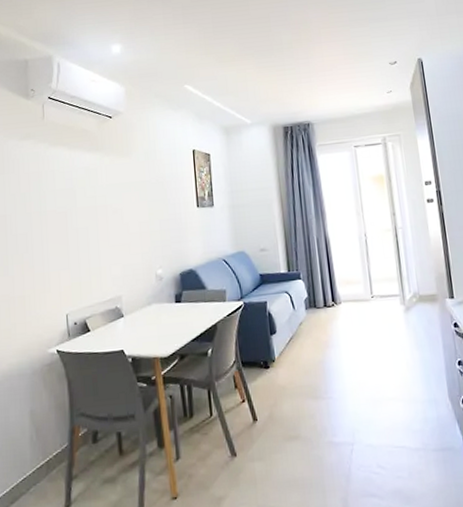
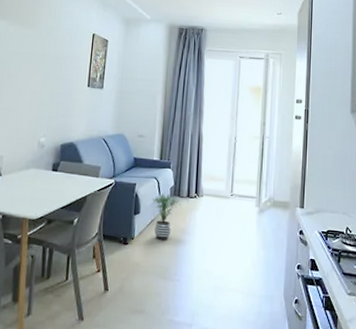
potted plant: none [287,306,318,358] -> present [152,193,180,240]

